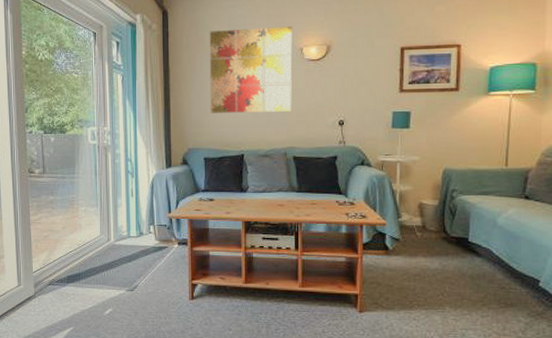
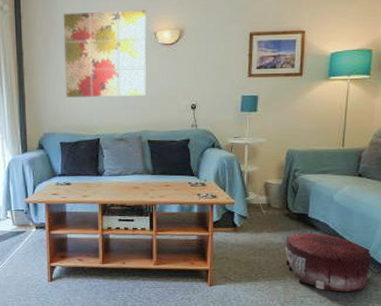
pouf: none [443,257,543,328] -> present [285,232,371,293]

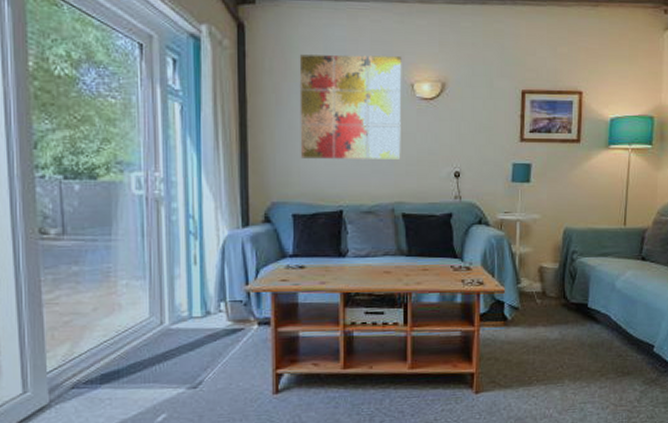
pouf: present [285,232,371,293] -> none [562,325,657,397]

